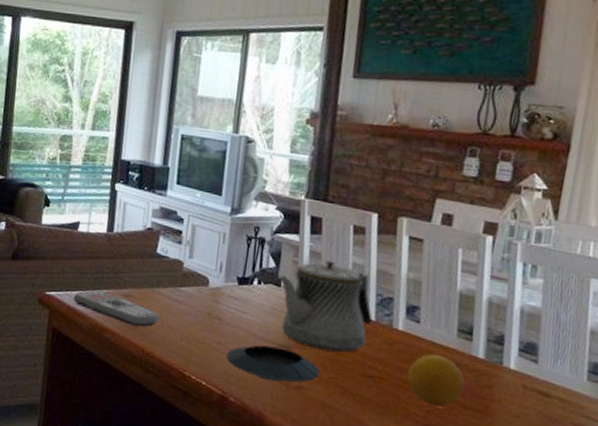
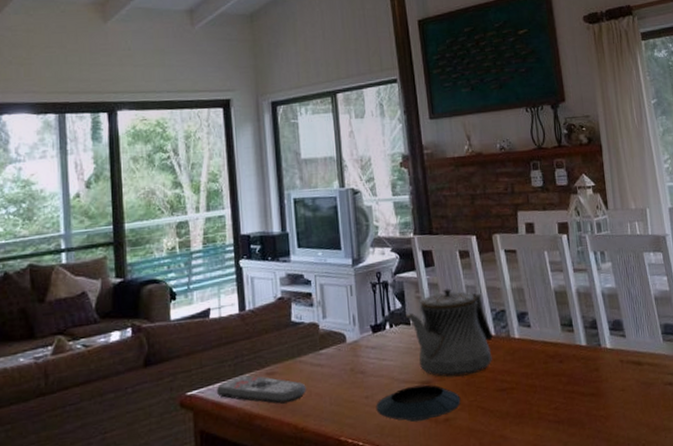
fruit: present [407,354,465,407] -> none [532,352,578,402]

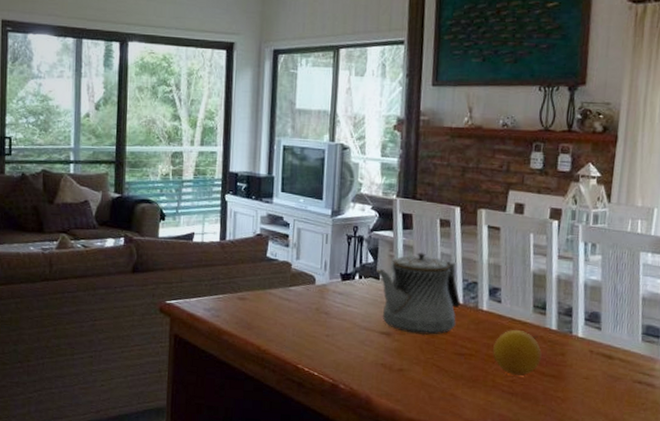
remote control: present [216,374,306,404] -> none [192,295,273,327]
saucer: present [376,384,461,423] -> none [334,334,418,367]
fruit: none [532,352,578,402] -> present [493,329,542,377]

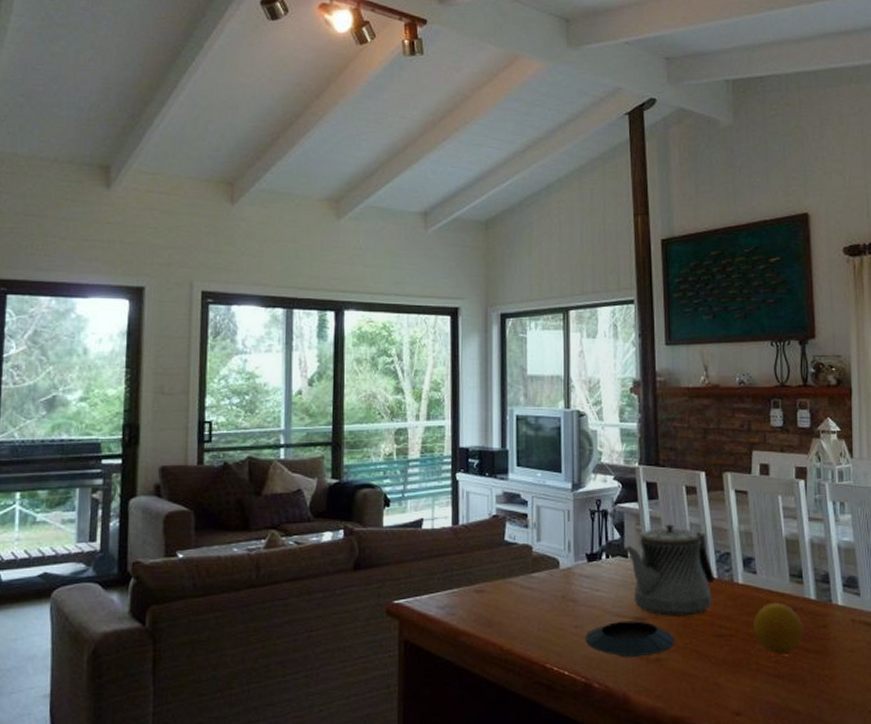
saucer: none [334,334,418,367] -> present [585,621,675,658]

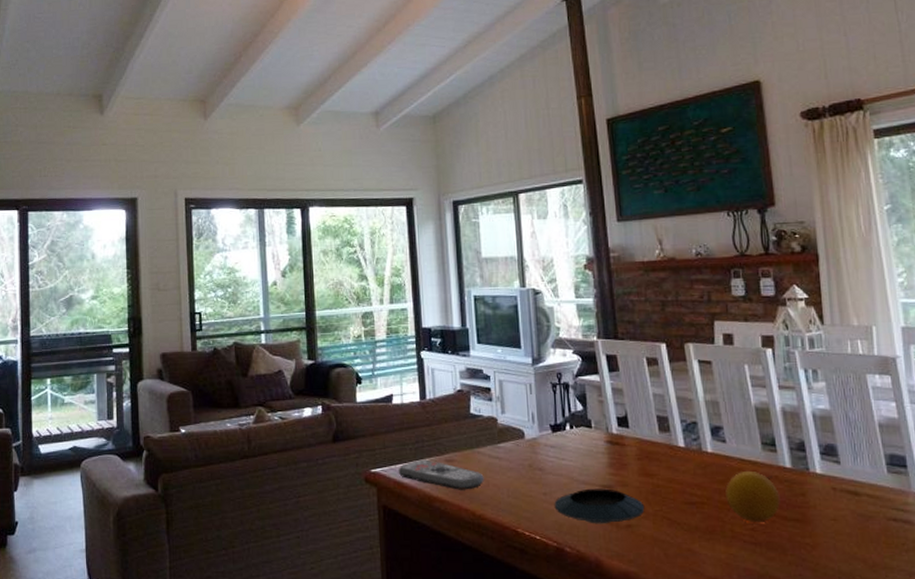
remote control: none [423,589,515,623] -> present [398,459,484,490]
teapot: present [623,524,715,616] -> none [586,395,682,484]

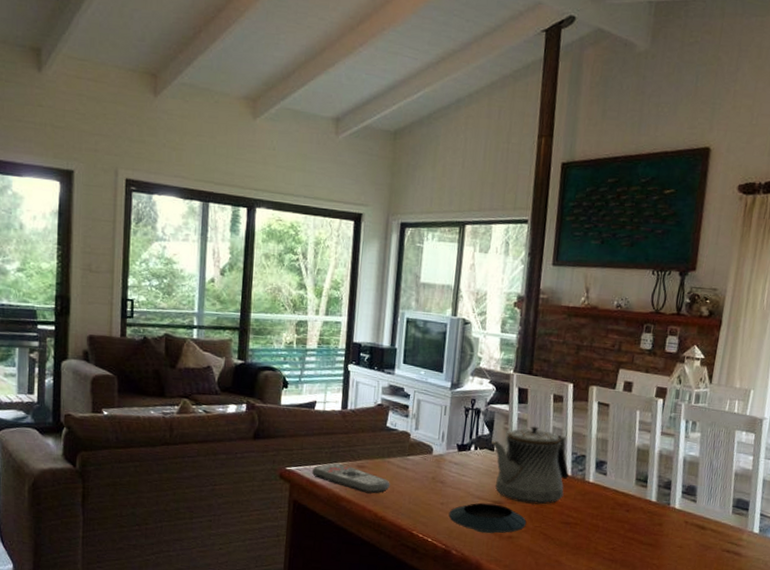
teapot: none [586,395,682,484] -> present [490,426,569,505]
fruit: present [725,470,780,523] -> none [596,500,641,545]

